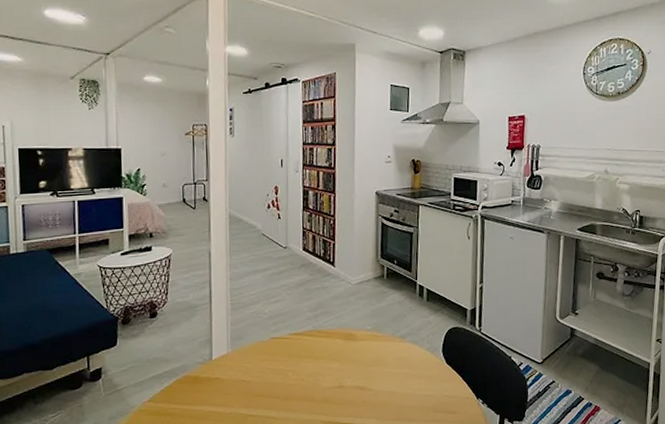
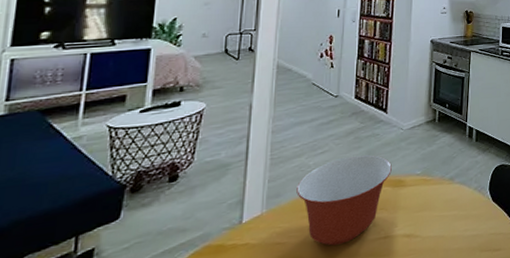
mixing bowl: none [256,306,342,389] -> present [296,154,392,246]

